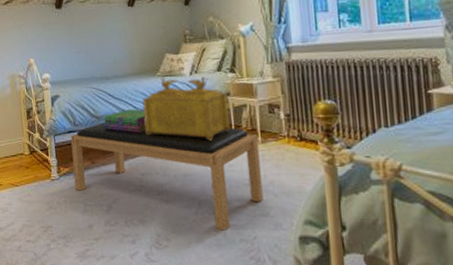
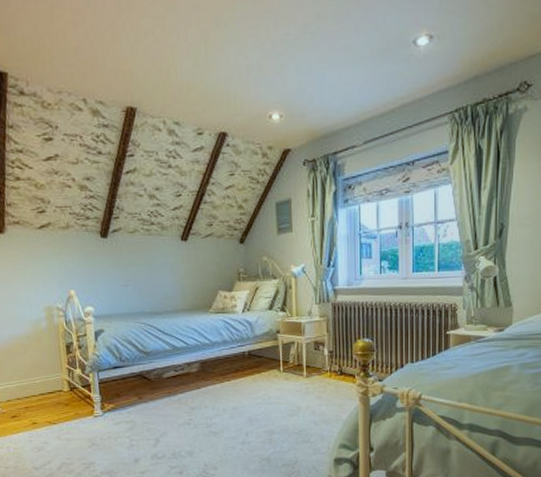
bench: present [70,122,263,231] -> none [115,358,305,457]
stack of books: present [102,109,147,134] -> none [151,345,197,369]
decorative box: present [142,77,230,141] -> none [194,314,278,375]

